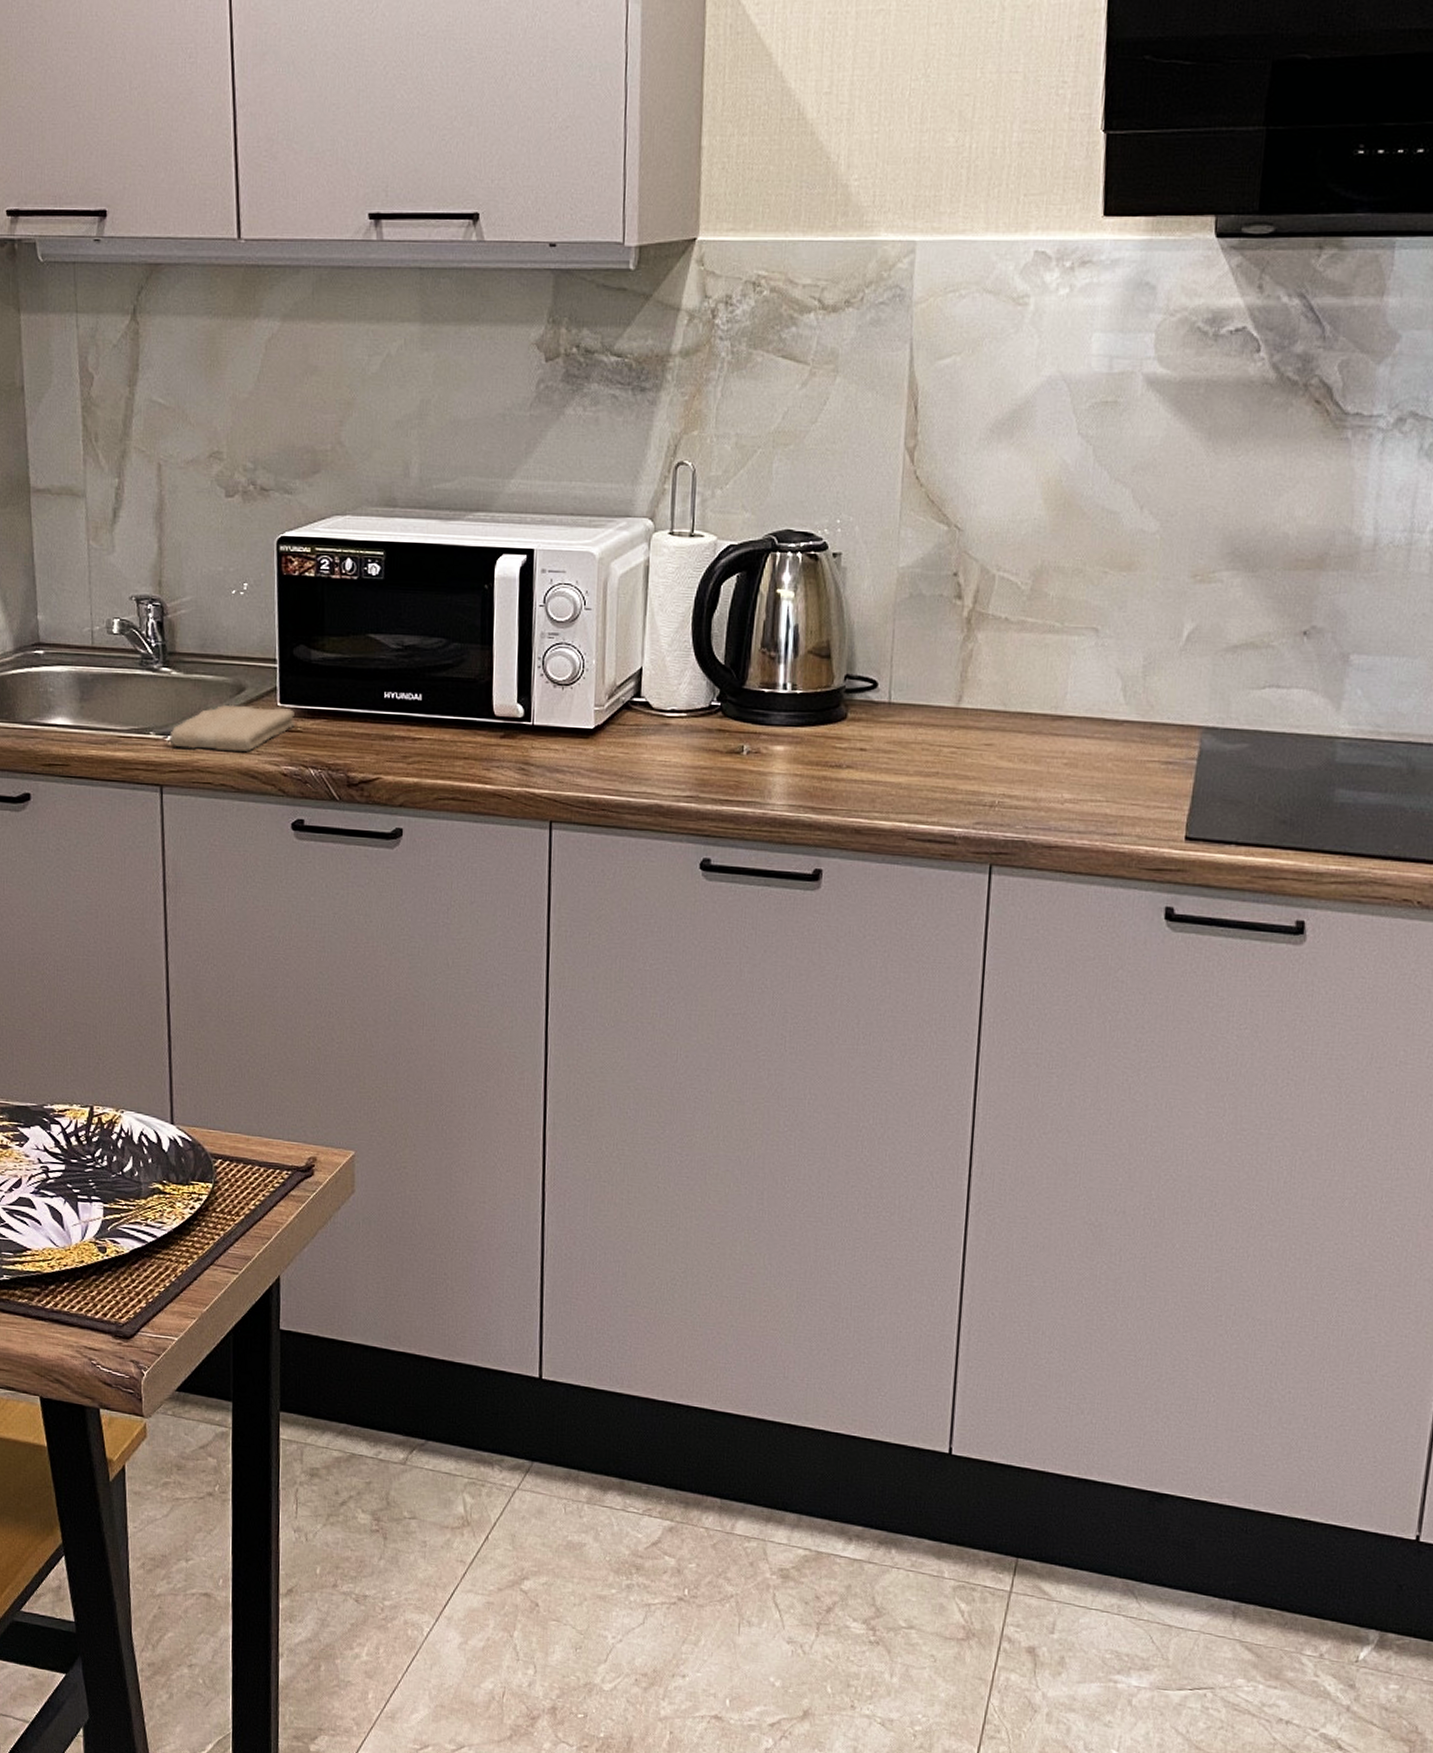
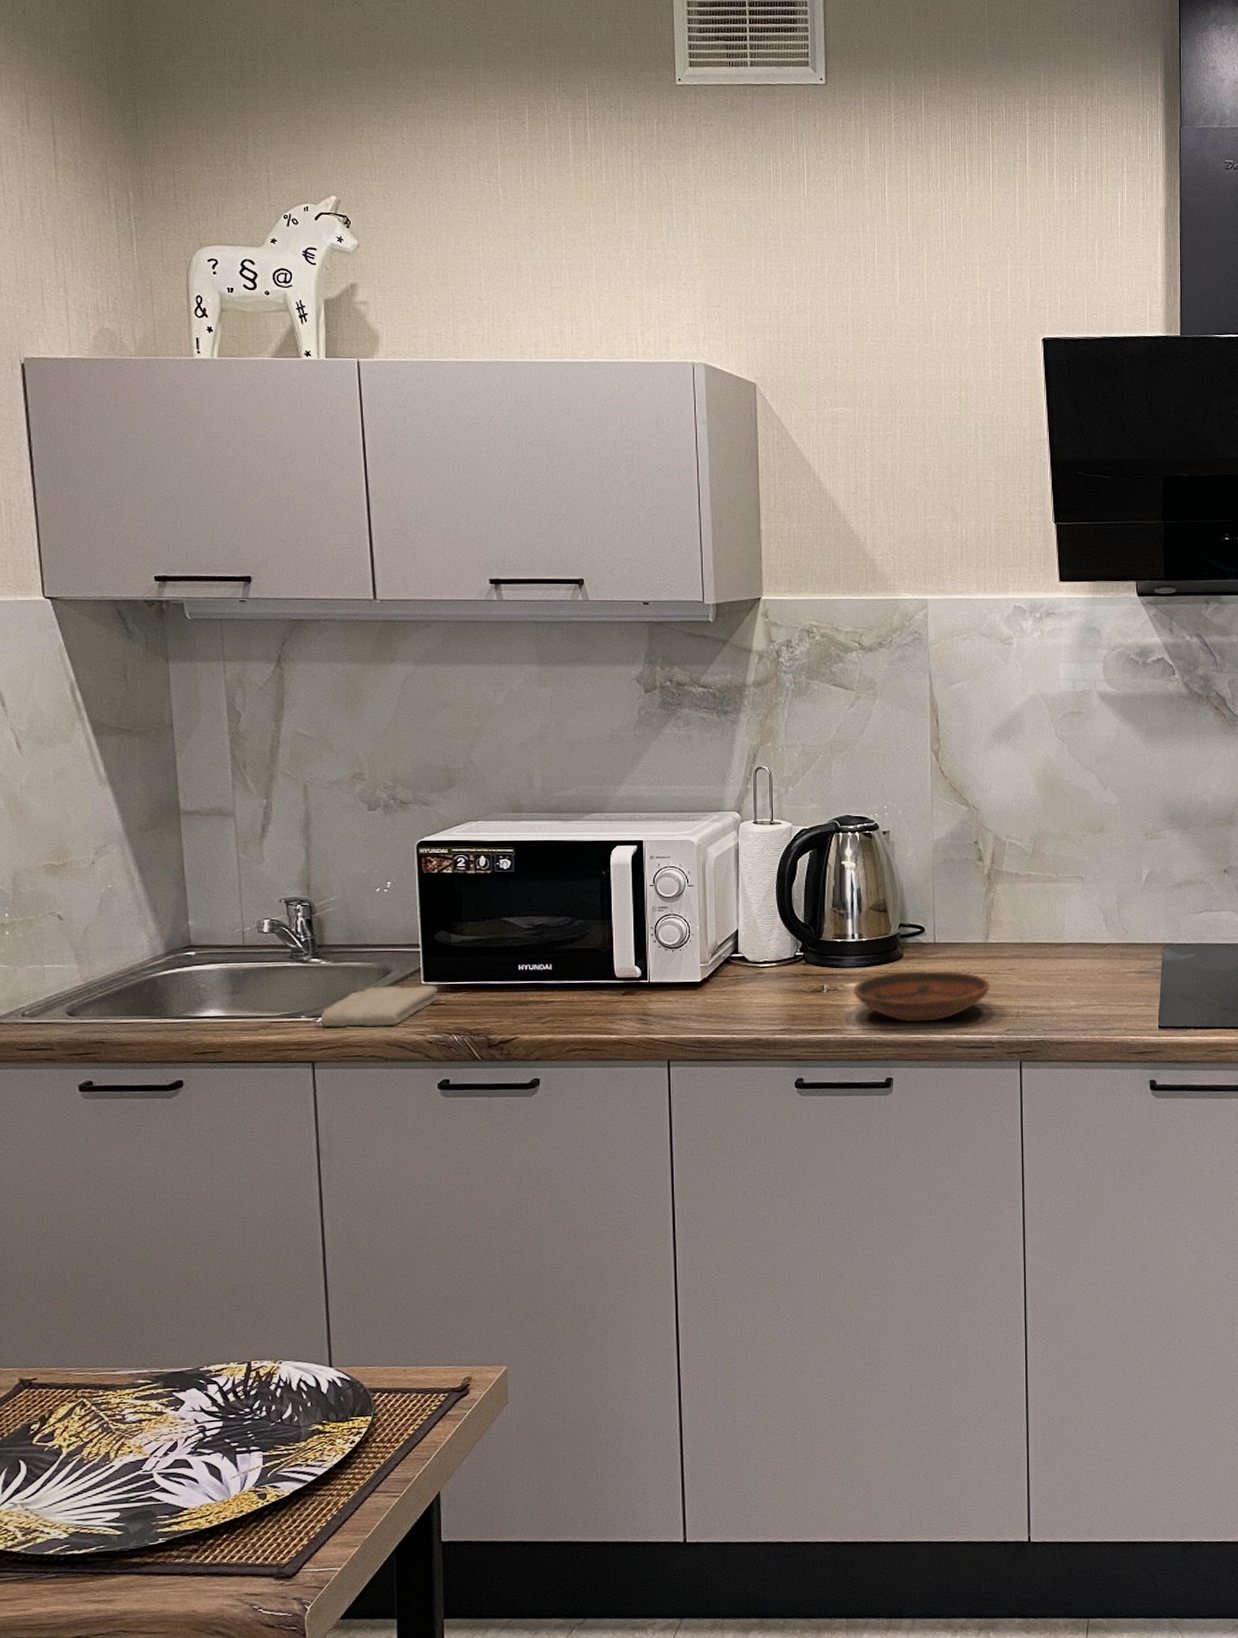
bowl: none [780,735,959,803] -> present [853,970,990,1022]

